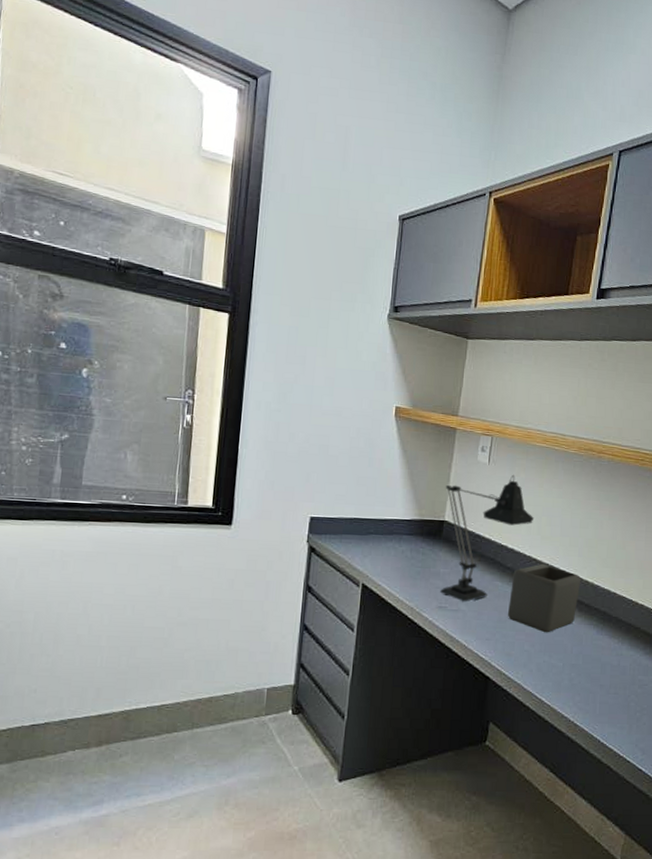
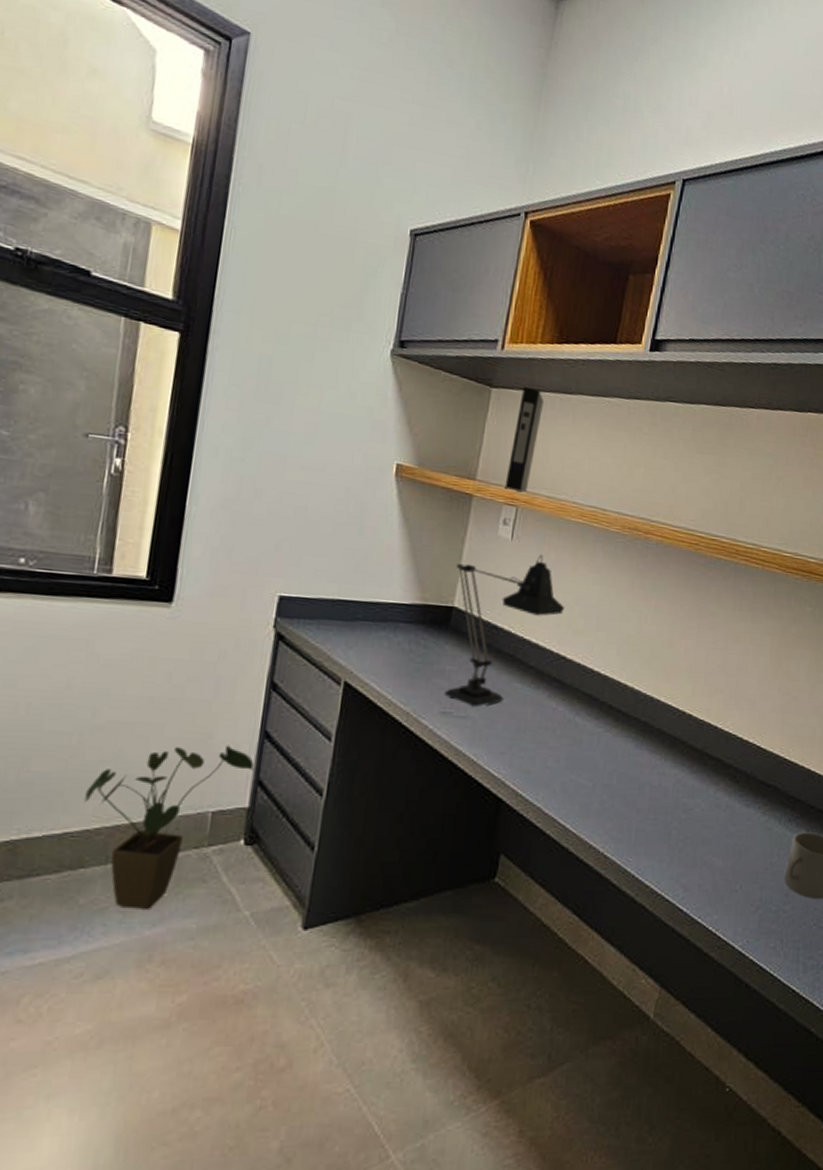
house plant: none [175,636,297,764] -> present [84,745,254,909]
binder: none [481,336,510,424] -> present [504,386,544,492]
desk organizer: present [508,563,581,633] -> none [528,663,619,747]

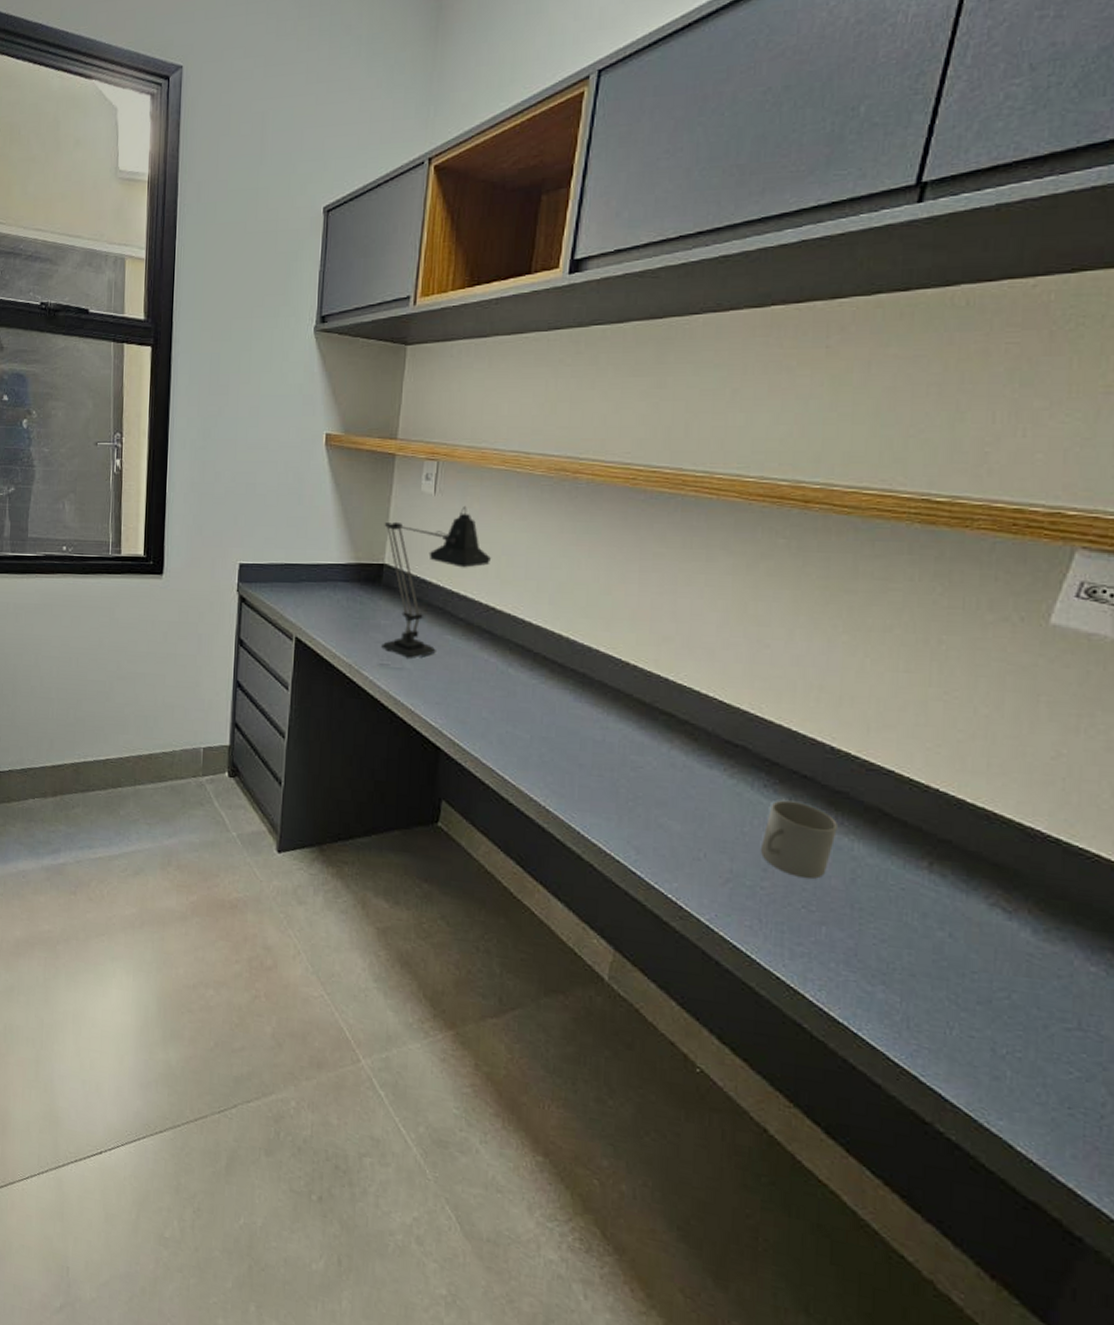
house plant: present [84,745,254,909] -> none [117,692,231,824]
binder: present [504,386,544,492] -> none [425,337,458,446]

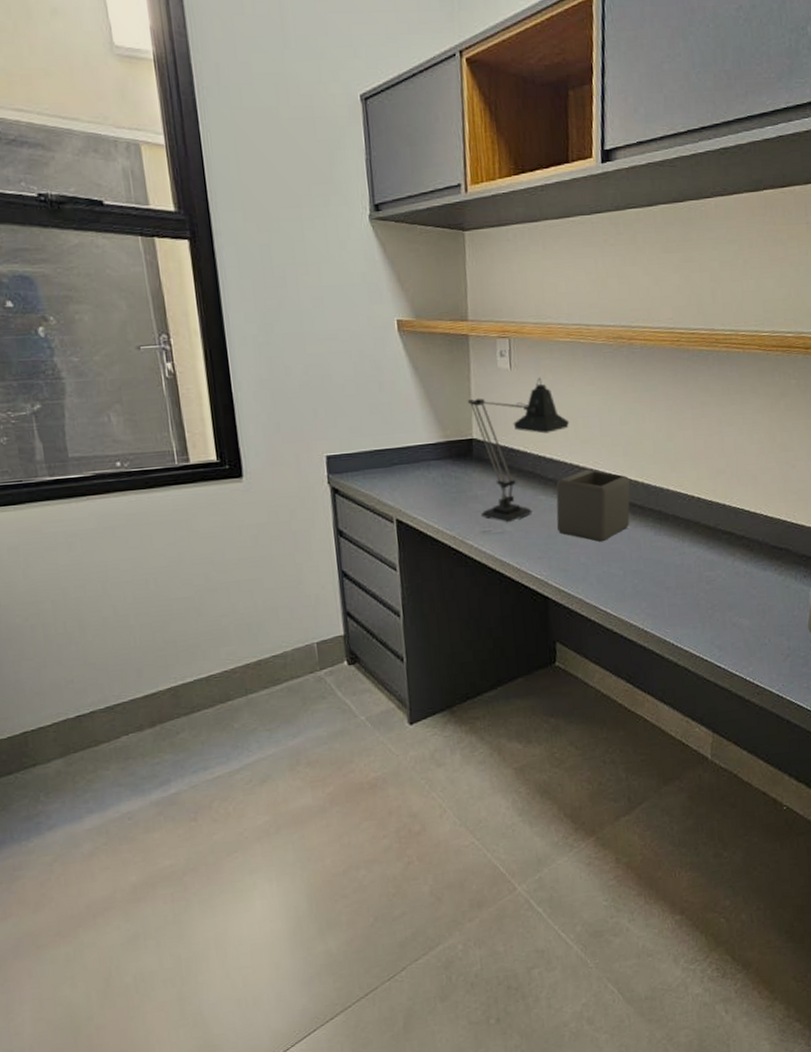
desk organizer: none [461,613,553,698] -> present [556,469,630,542]

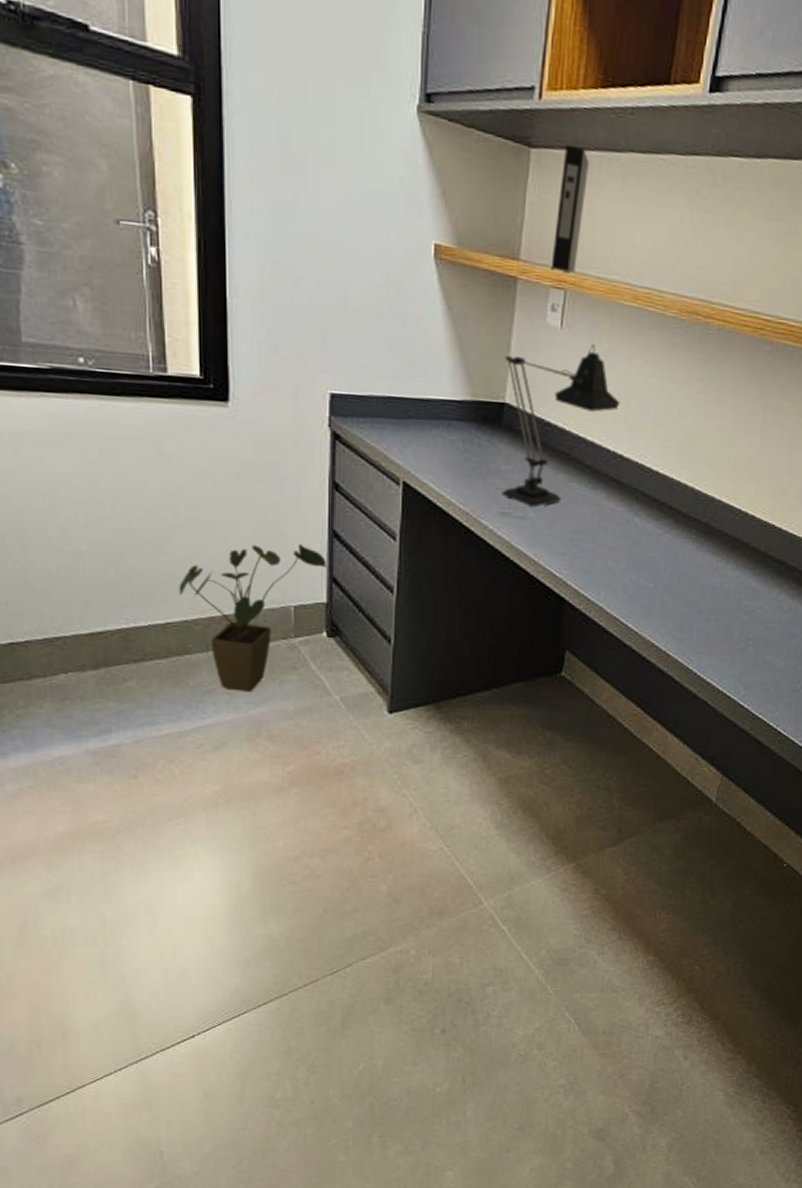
house plant: none [216,587,340,727] -> present [179,543,326,692]
binder: none [492,223,516,324] -> present [551,144,589,273]
desk organizer: present [556,469,630,542] -> none [587,461,679,548]

